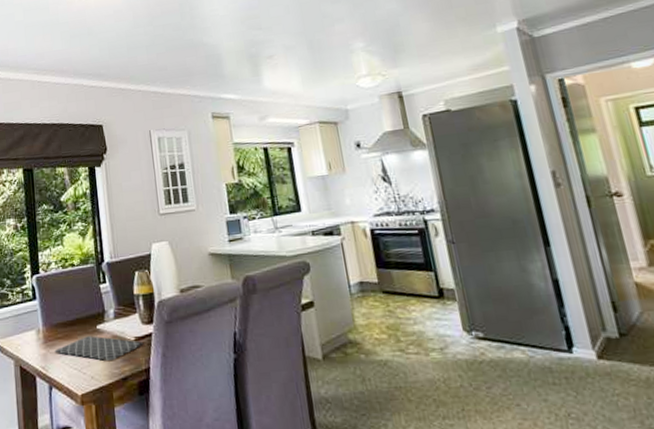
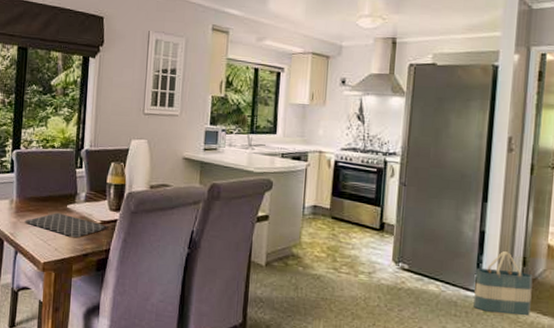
tote bag: none [562,298,642,373] -> present [473,251,533,315]

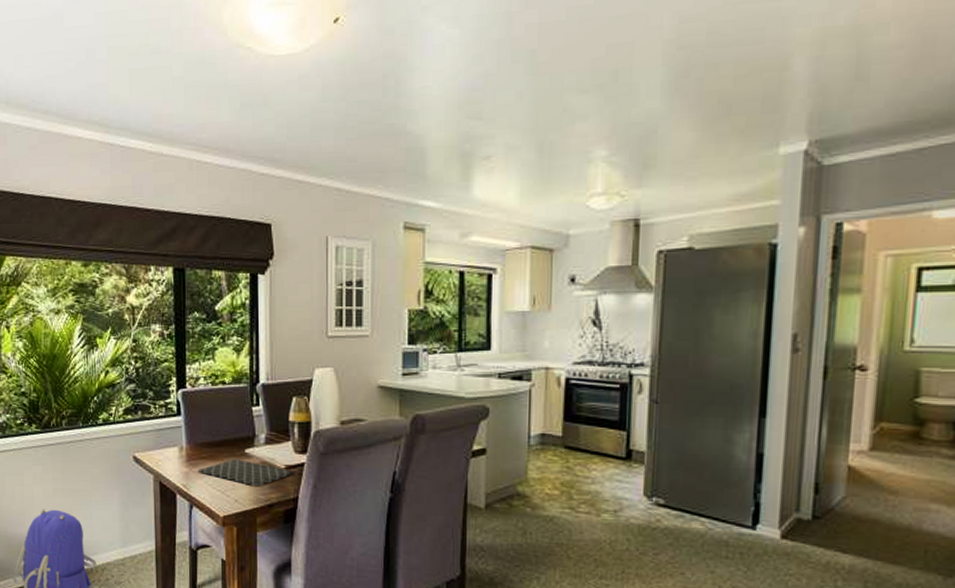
tote bag: present [473,251,533,315] -> none [750,477,829,554]

